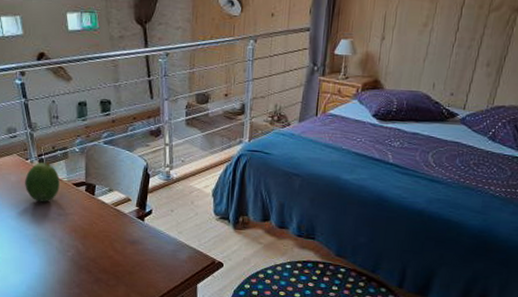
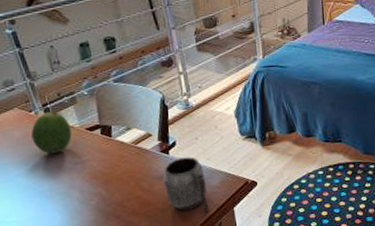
mug: none [135,226,175,285] -> present [163,157,210,214]

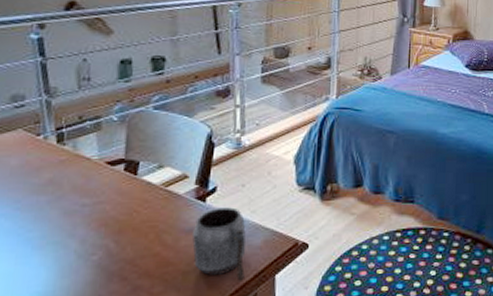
fruit: present [31,109,72,154] -> none [32,135,87,191]

